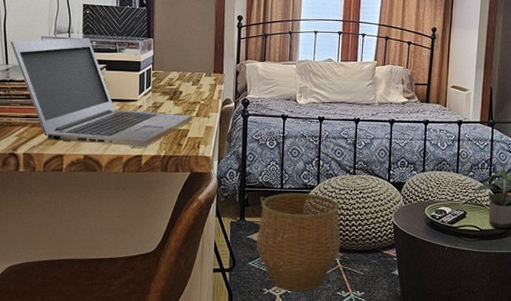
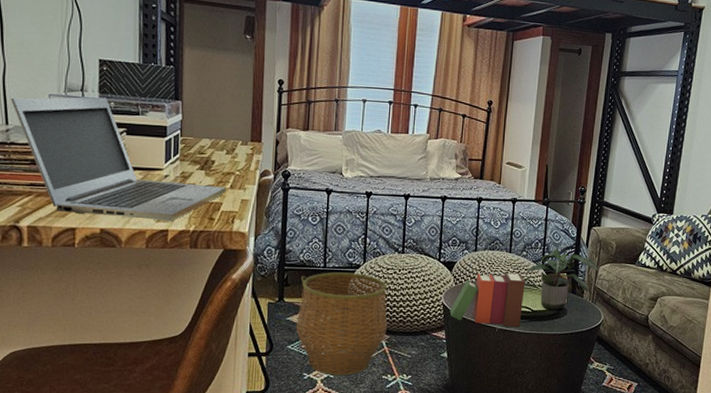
books: none [400,192,473,246] -> present [450,272,525,328]

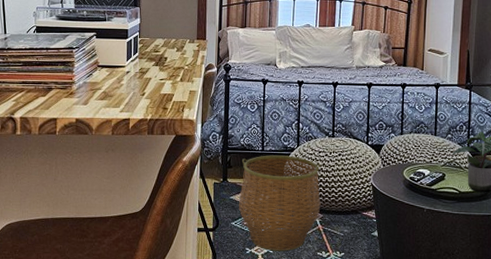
laptop: present [11,97,227,222] -> none [8,7,177,112]
books: present [450,272,525,328] -> none [379,154,451,208]

